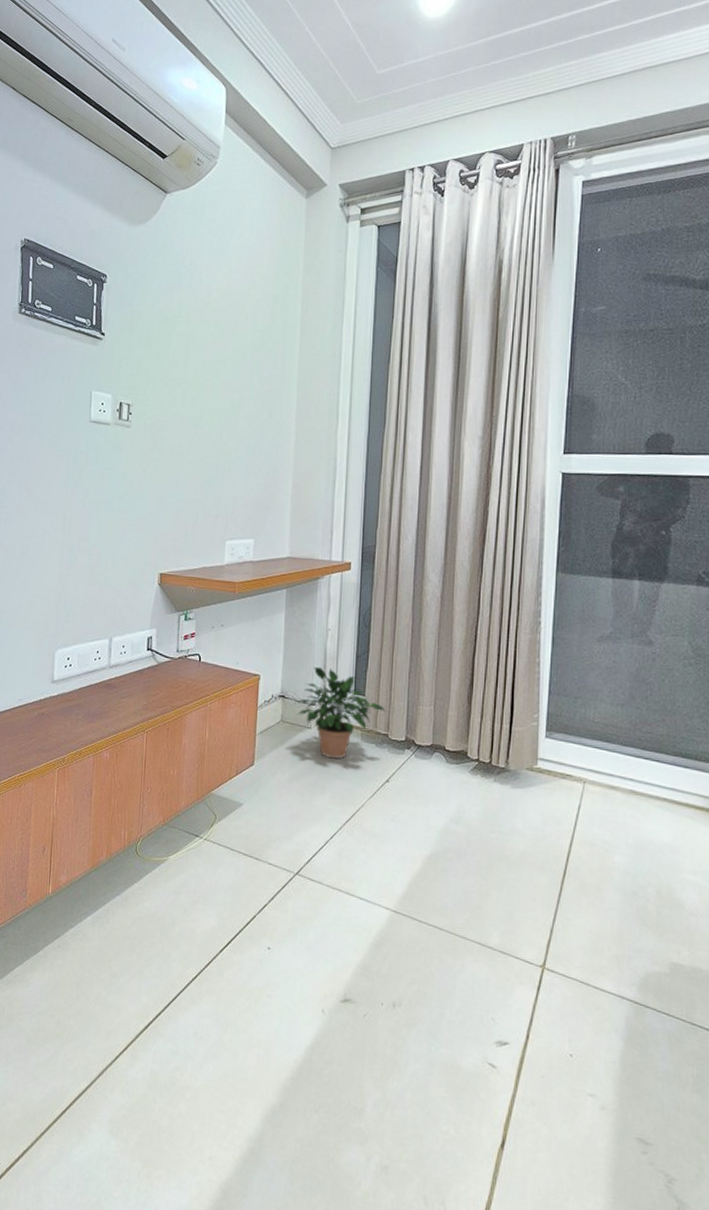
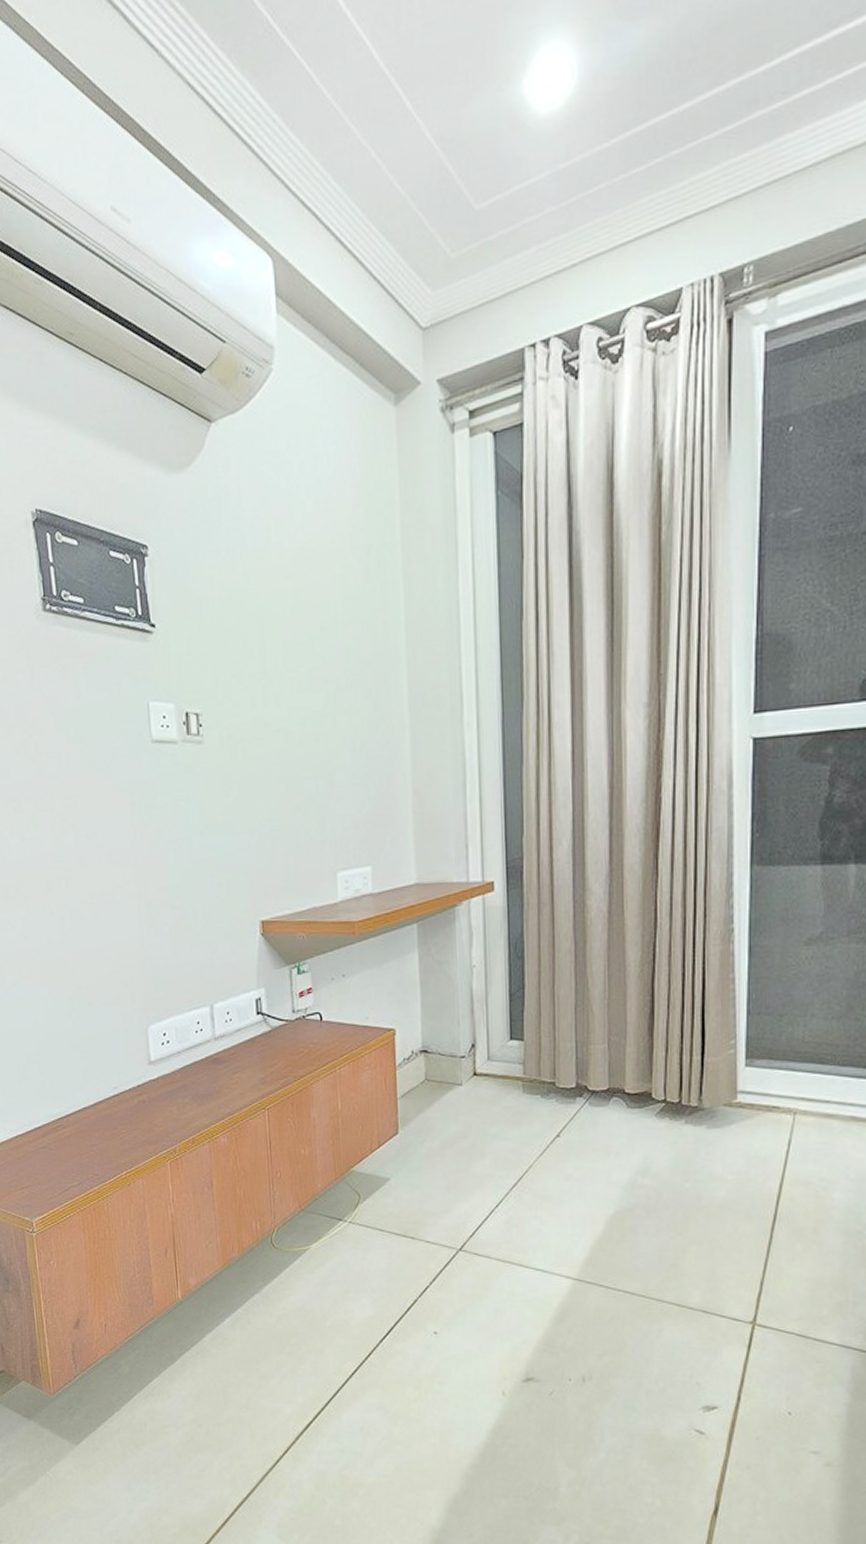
potted plant: present [294,666,386,759] -> none [440,1011,550,1117]

